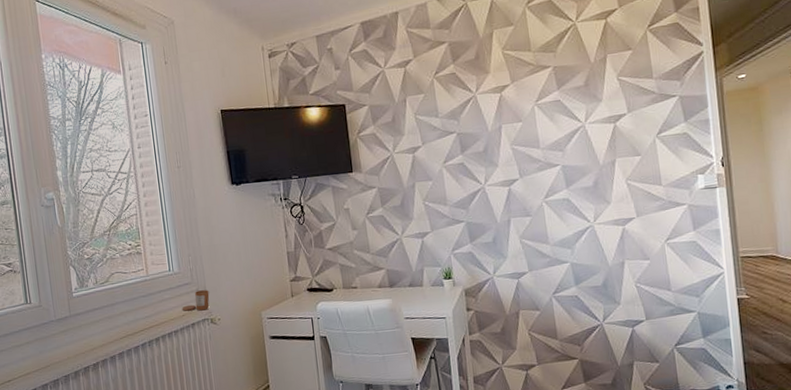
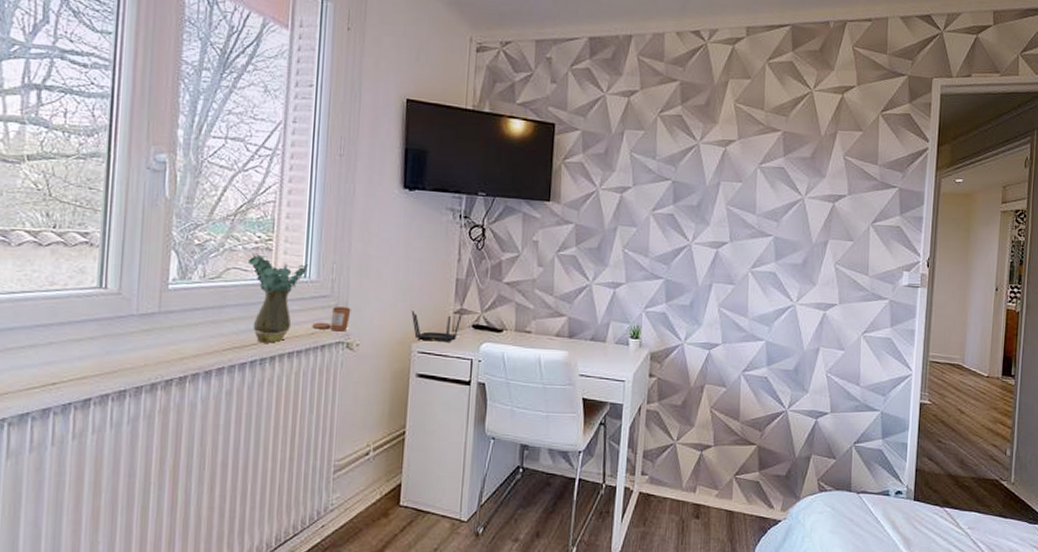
vase: none [126,257,171,329] -> present [249,252,308,343]
wifi router: none [256,280,298,309] -> present [411,310,462,342]

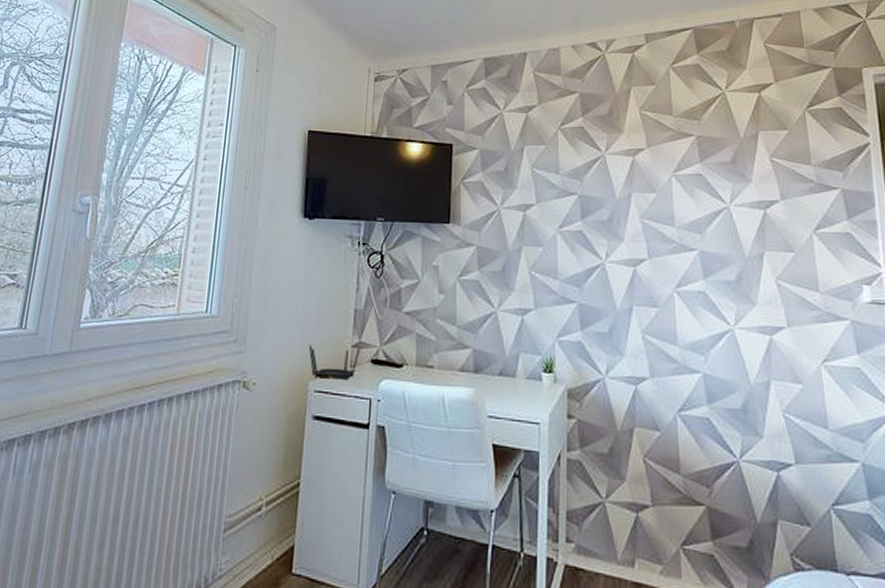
vase: present [249,252,308,343] -> none [153,288,210,383]
candle: present [312,306,351,332] -> none [210,342,249,369]

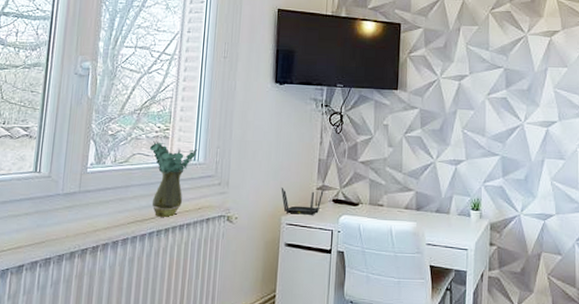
vase: none [153,288,210,383] -> present [150,140,197,217]

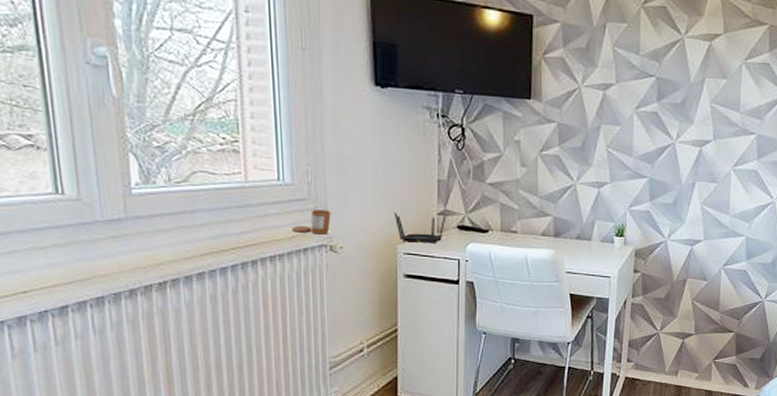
vase: present [150,140,197,217] -> none [216,155,280,247]
candle: none [199,185,231,207] -> present [291,210,331,235]

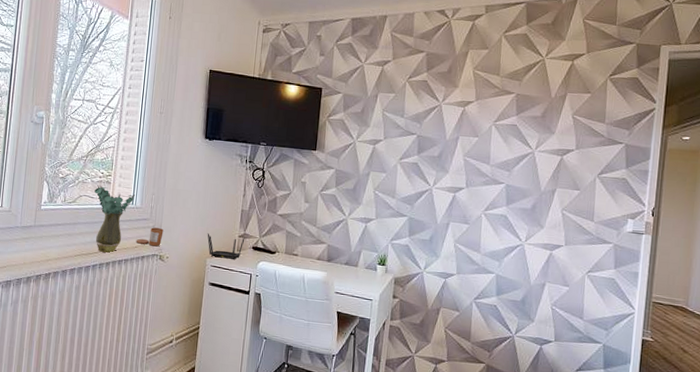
vase: none [216,155,280,247] -> present [94,184,135,253]

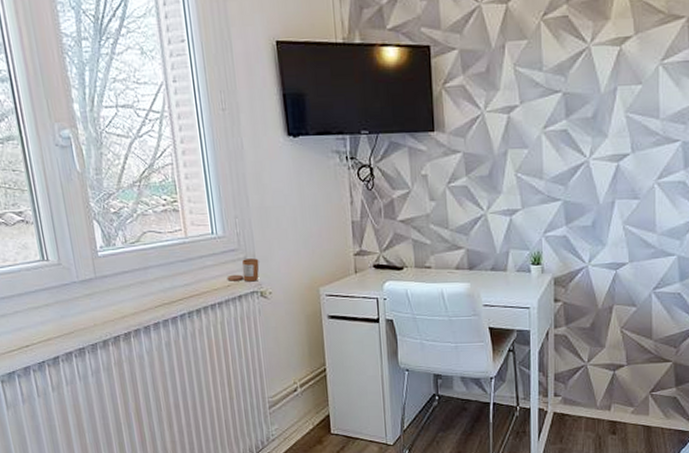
vase: present [94,184,135,253] -> none [160,215,214,298]
wifi router: present [207,233,245,259] -> none [314,254,363,285]

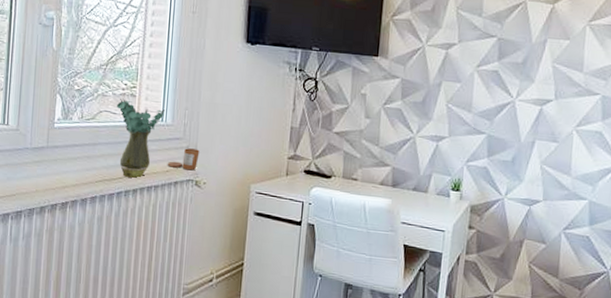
vase: none [160,215,214,298] -> present [117,98,165,178]

